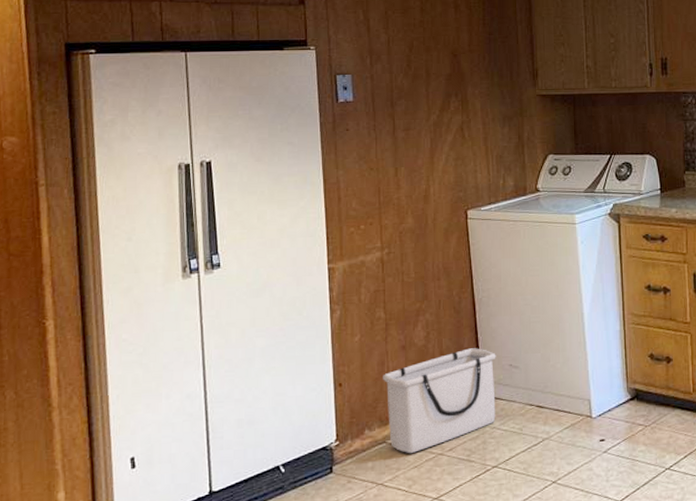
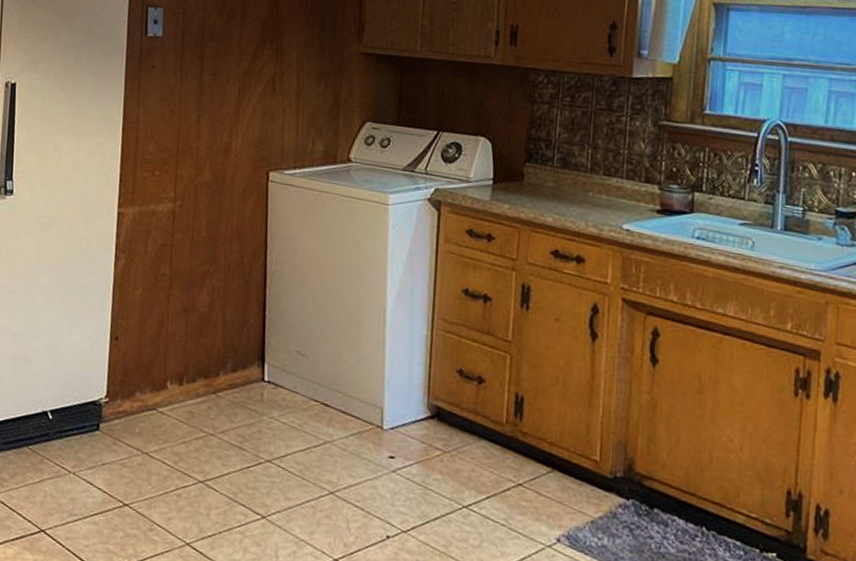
storage bin: present [383,348,496,454] -> none [160,324,283,428]

